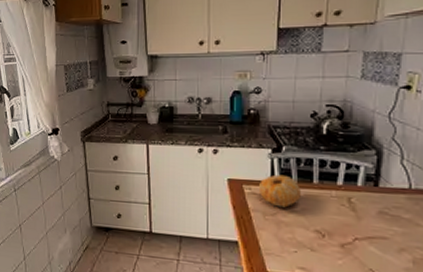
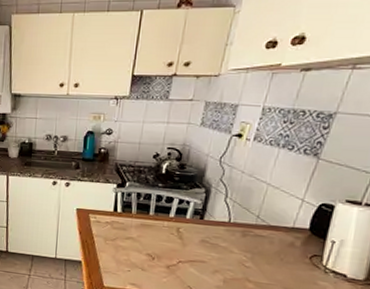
fruit: present [258,174,301,208] -> none [102,206,138,235]

